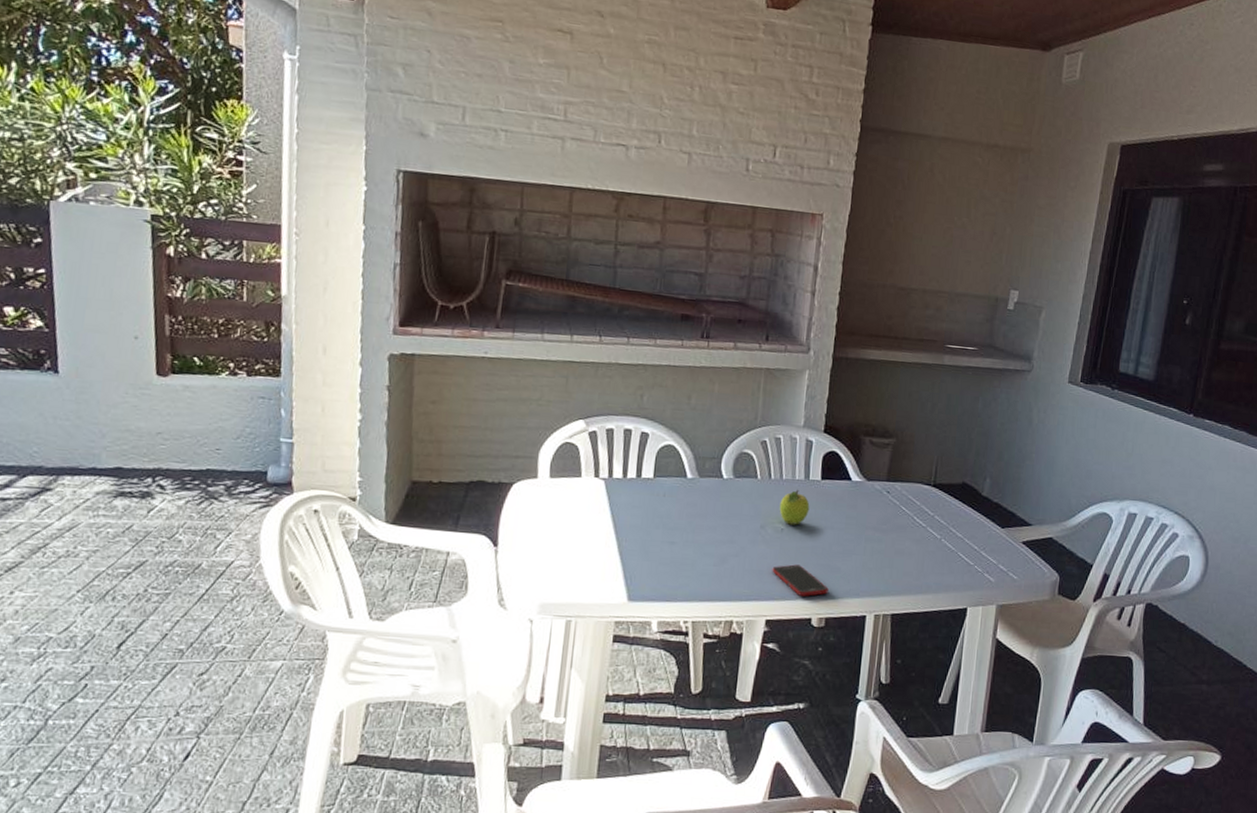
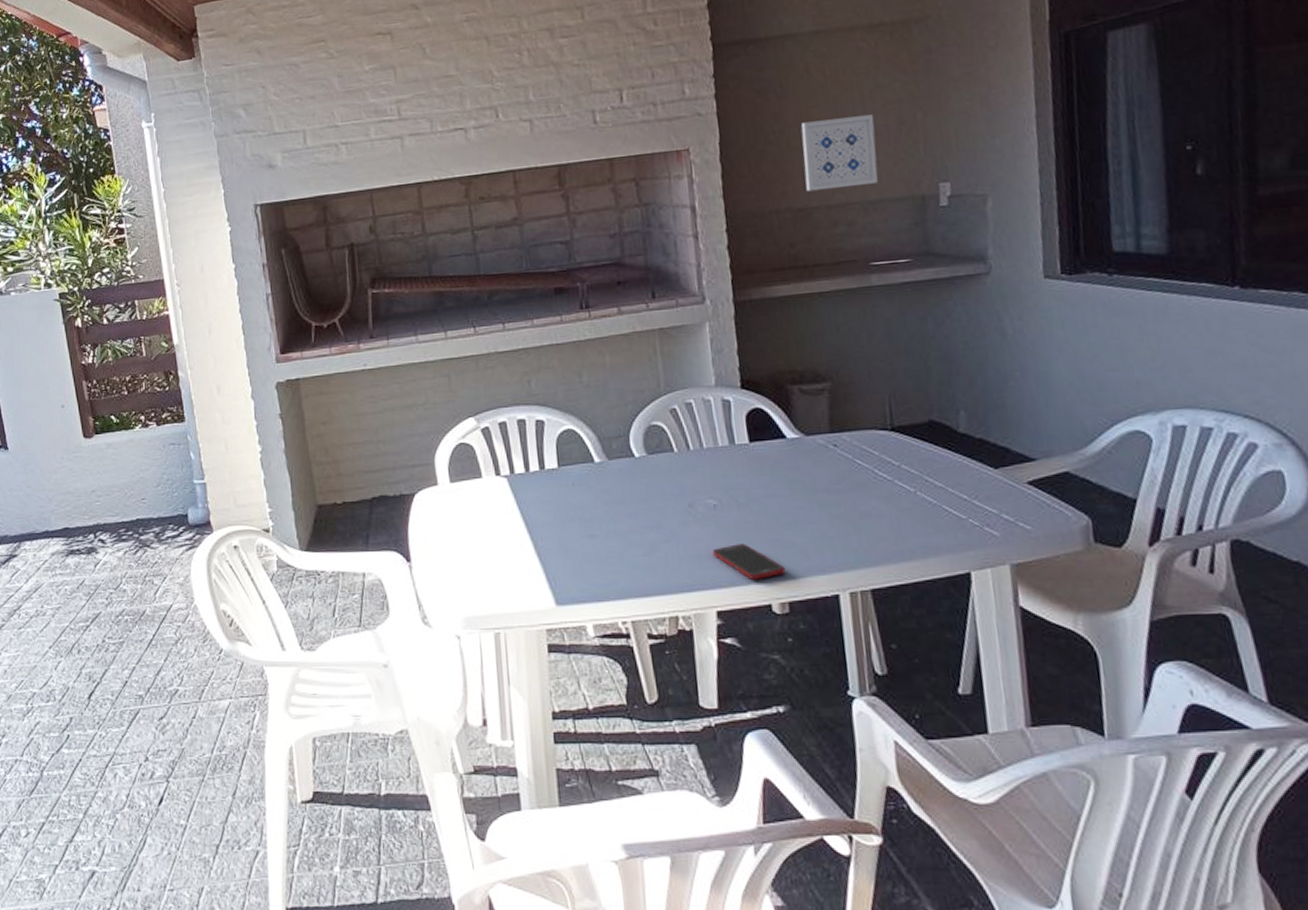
fruit: present [779,489,810,525] -> none [705,457,743,499]
wall art: none [910,214,975,279] -> present [801,114,878,192]

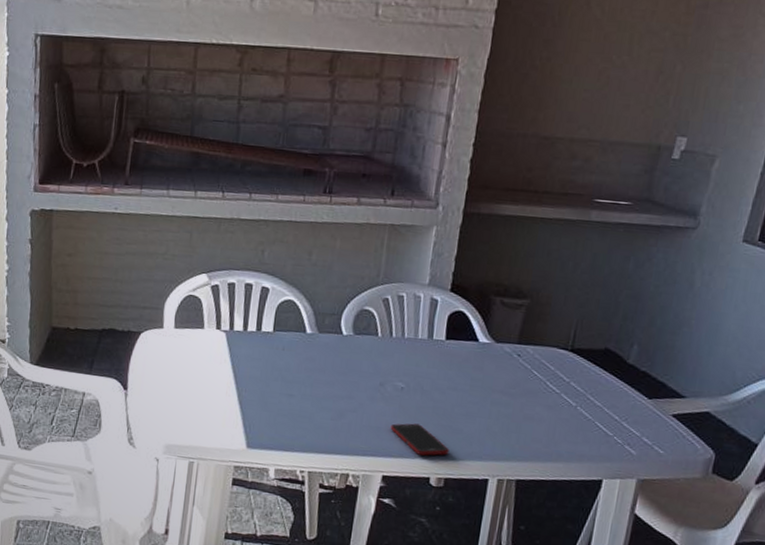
wall art: present [801,114,878,192] -> none [556,54,637,126]

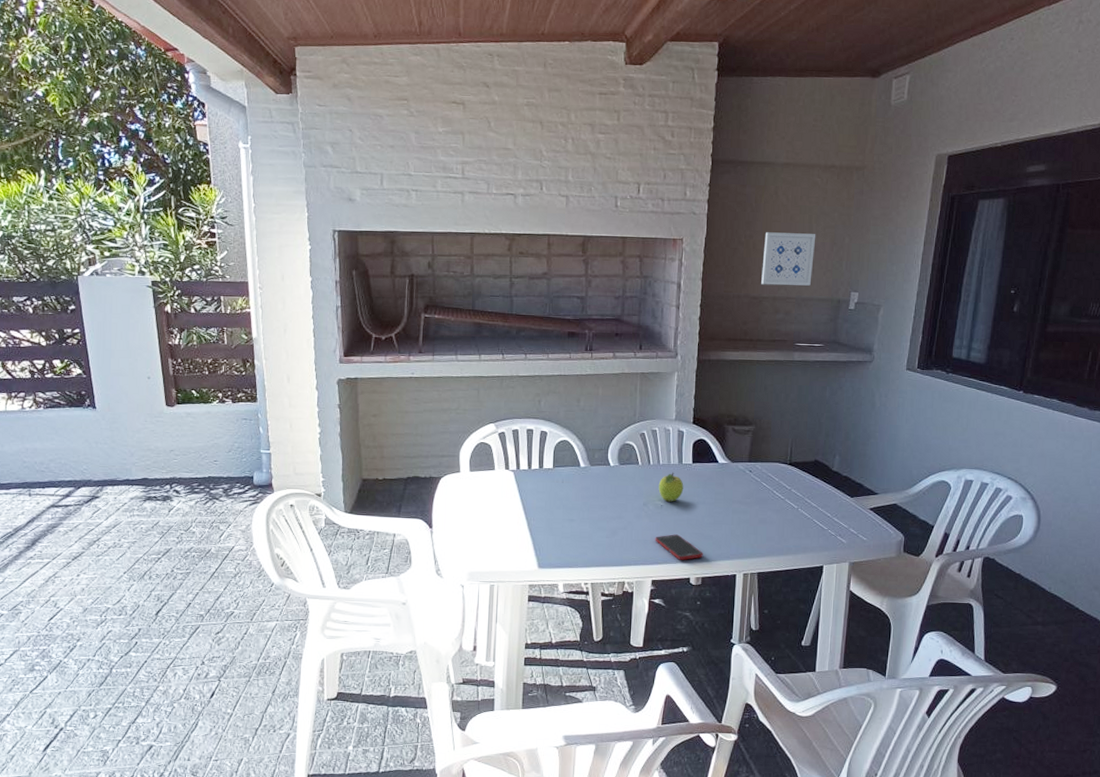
fruit: none [399,348,433,385] -> present [658,472,684,502]
wall art: none [556,54,637,126] -> present [761,232,816,286]

